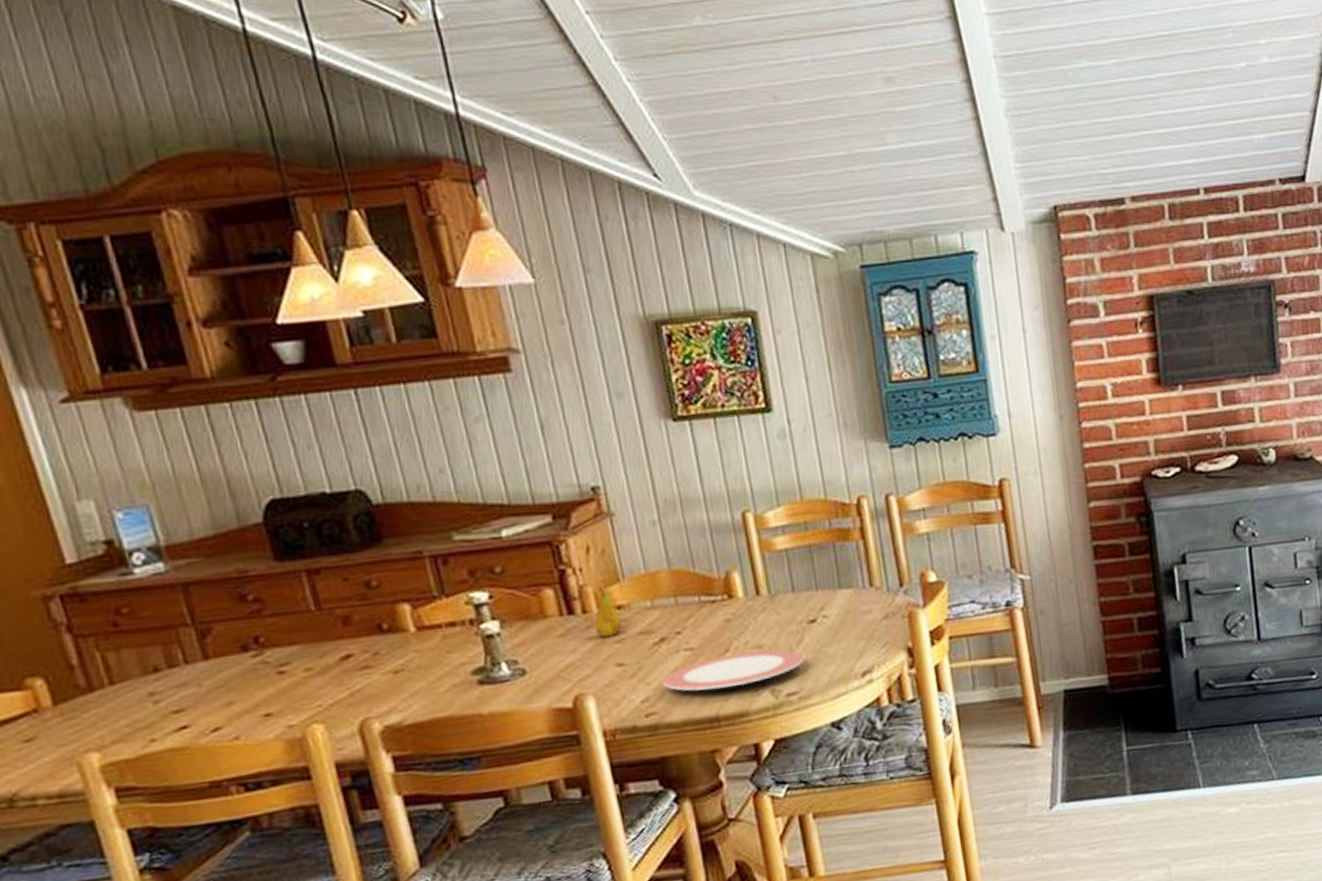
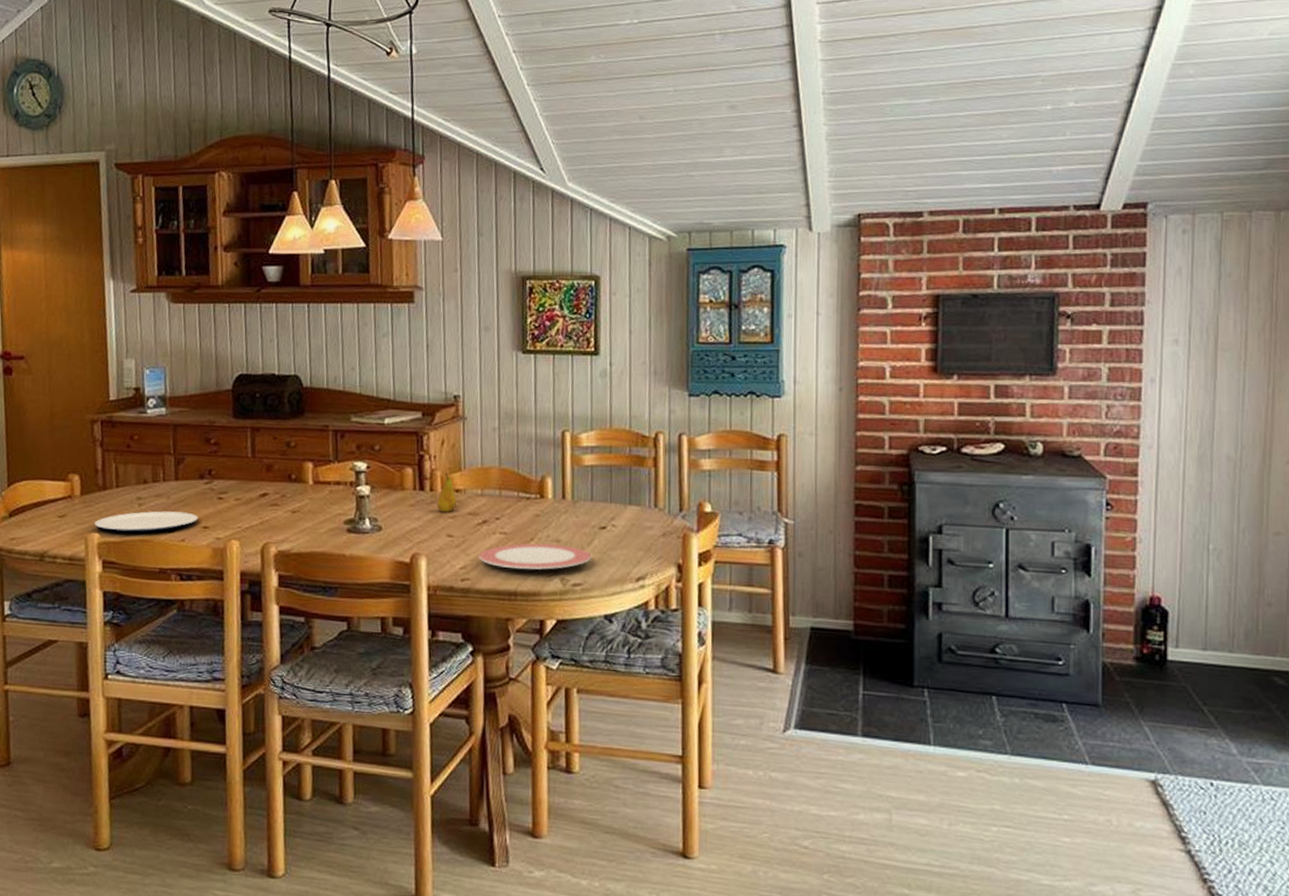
plate: none [87,699,254,746] -> present [94,511,199,532]

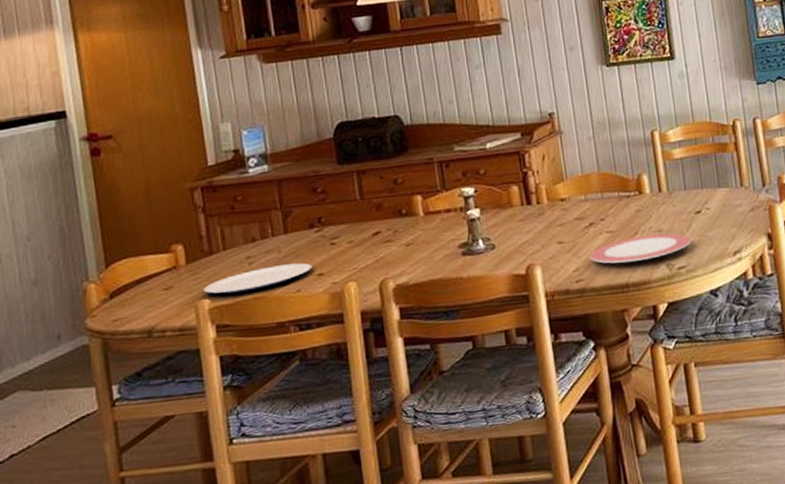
fruit: present [437,473,457,512] -> none [545,185,563,222]

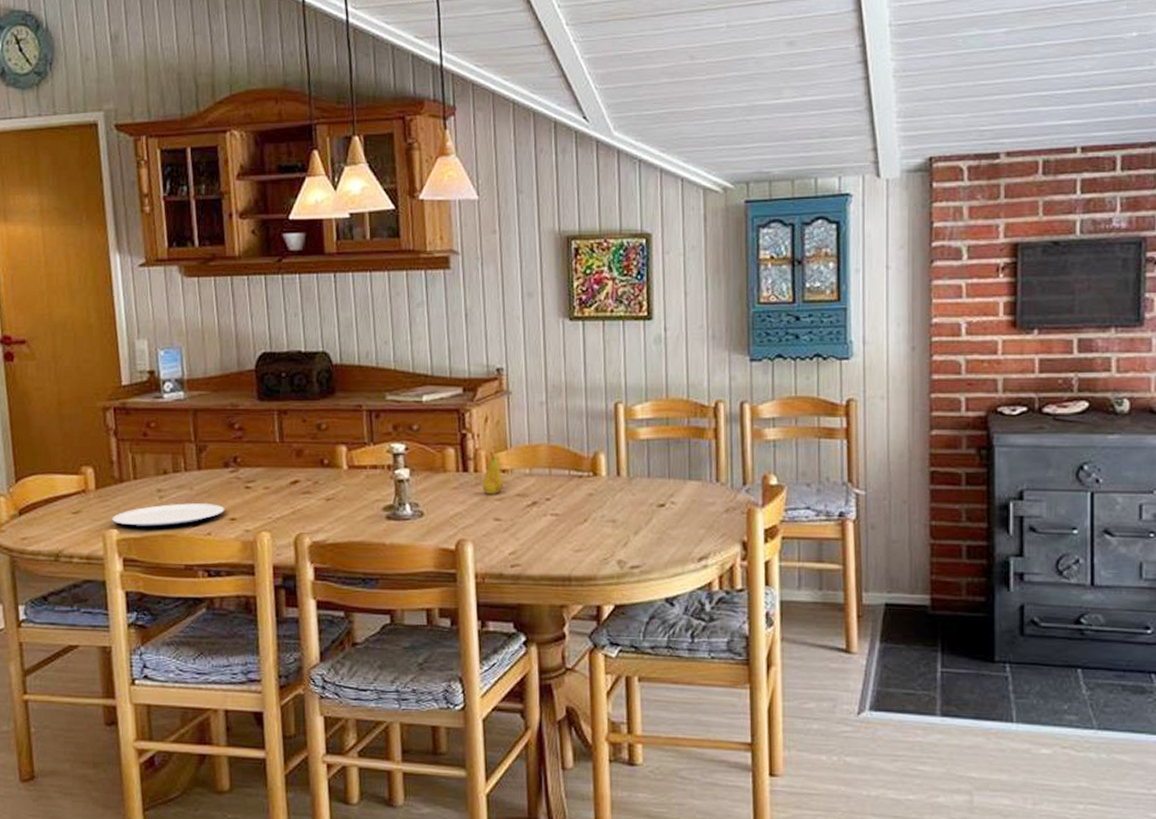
fruit: none [545,185,563,222] -> present [482,452,503,494]
plate: present [590,233,692,264] -> none [529,523,651,554]

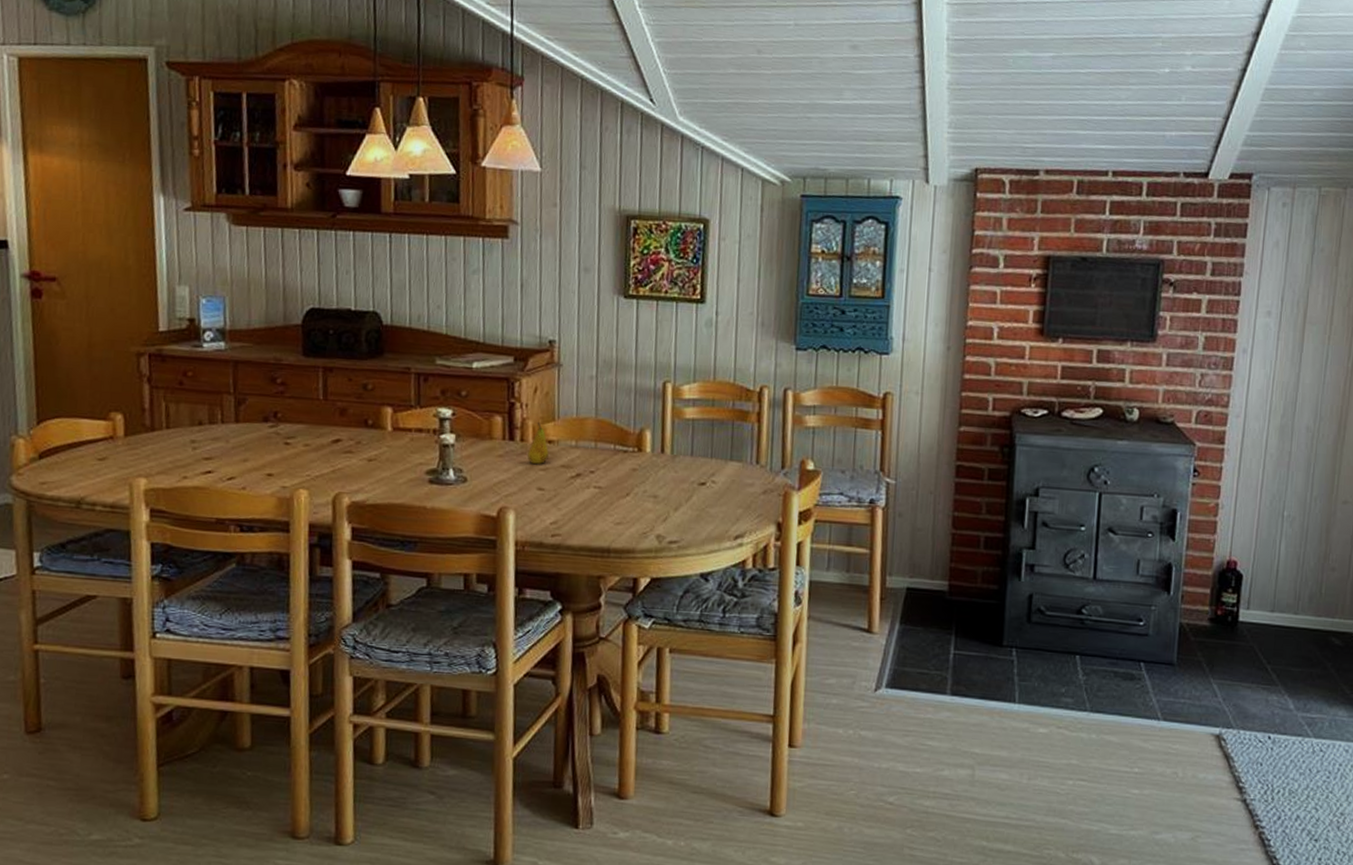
plate: present [112,503,225,527] -> none [140,455,262,479]

